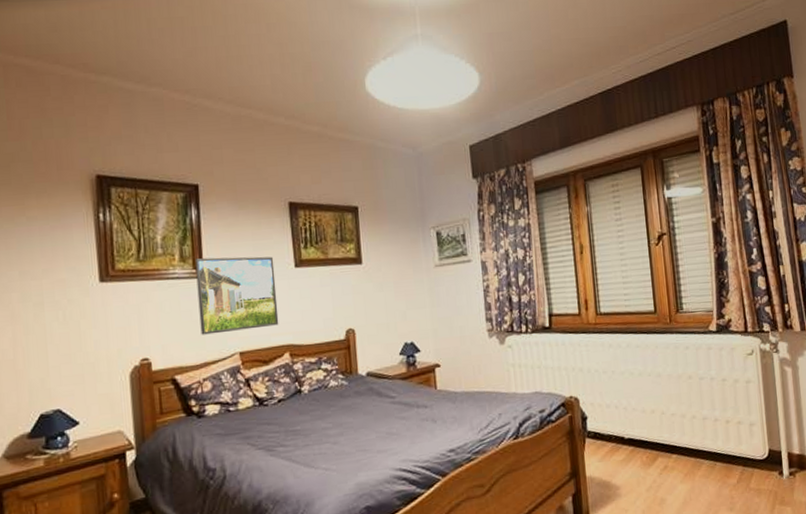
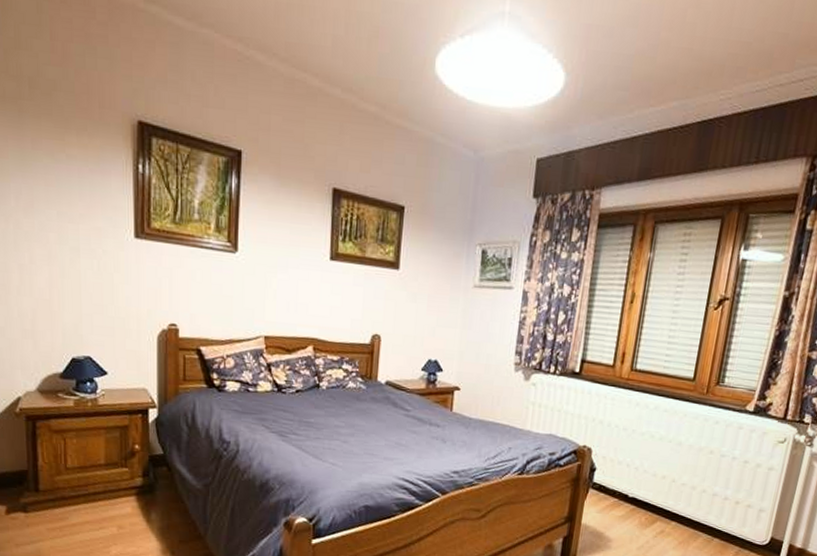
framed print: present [195,256,279,335] -> none [229,232,310,317]

